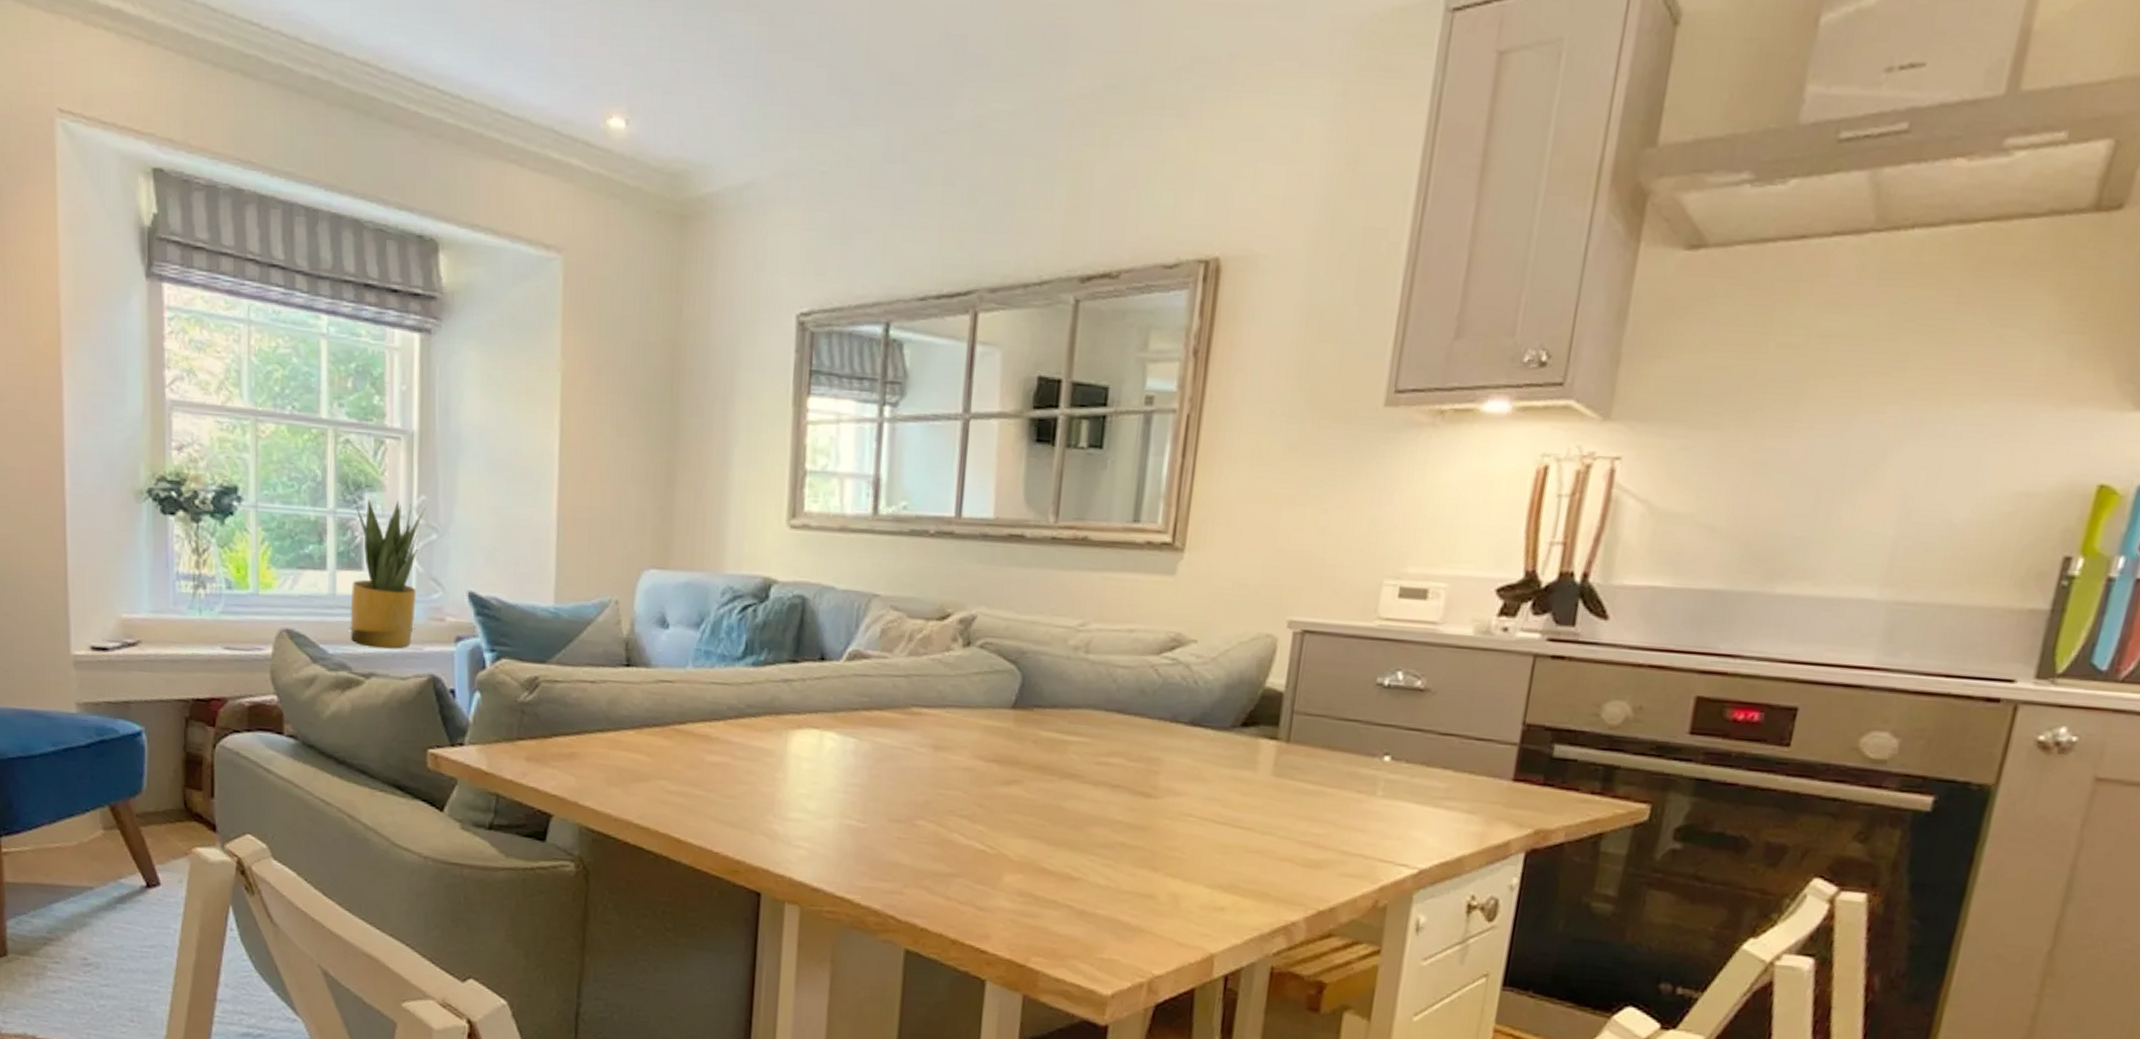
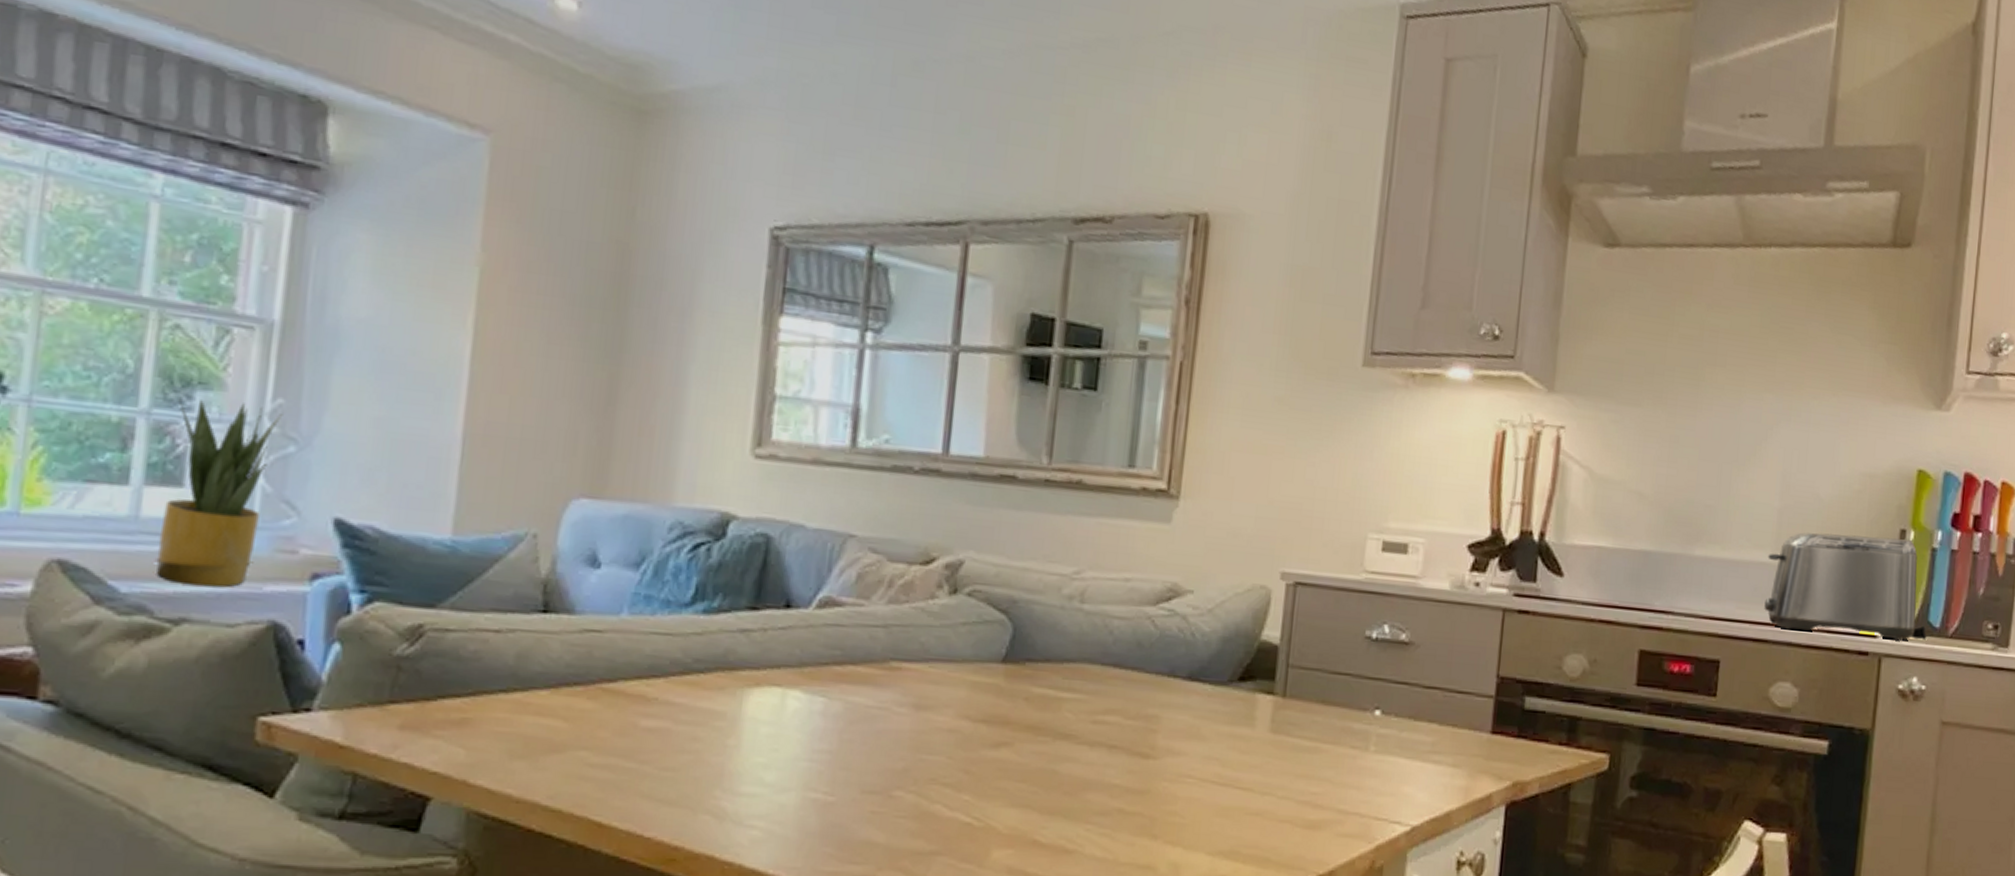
toaster: none [1862,564,2095,686] -> present [1764,532,1931,641]

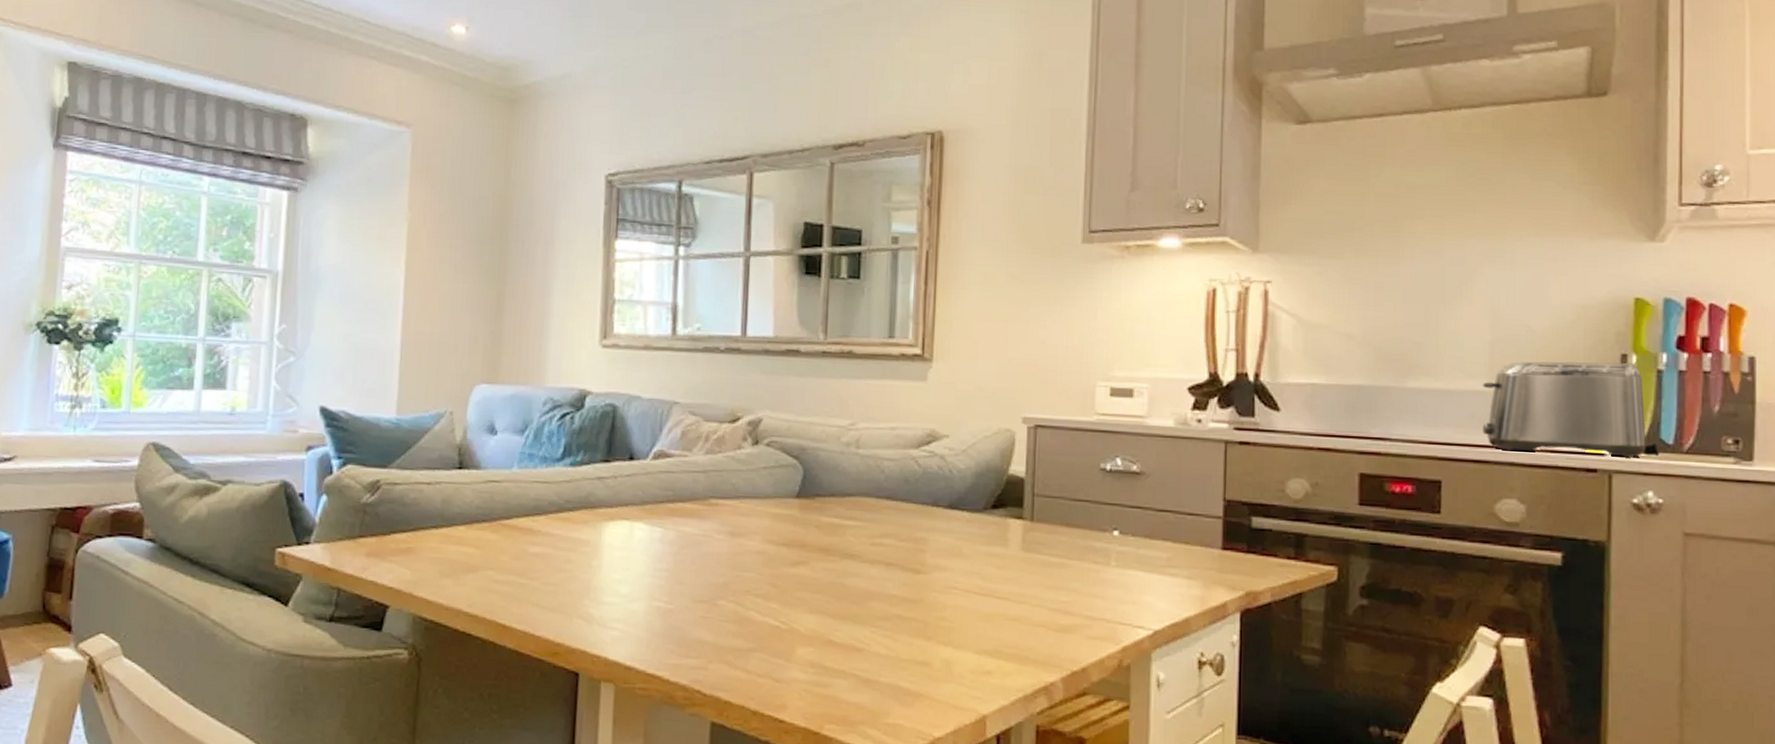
planter: present [155,399,283,587] -> none [211,329,286,458]

